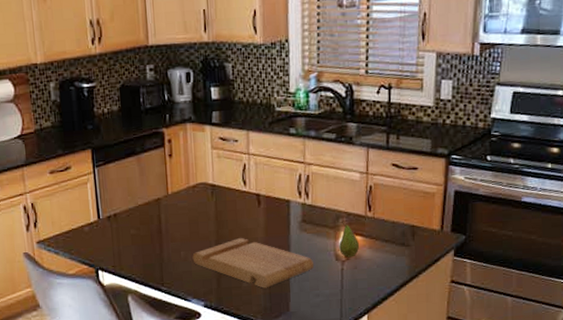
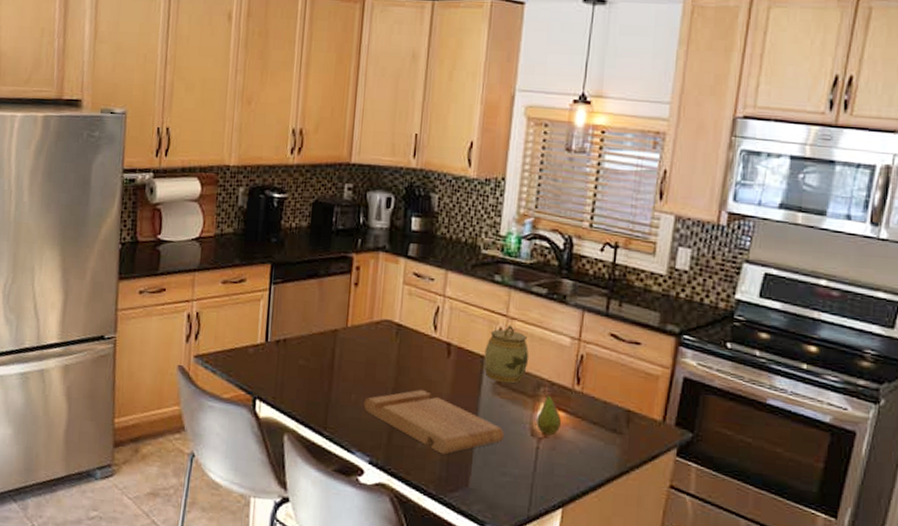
jar: none [289,170,327,220] -> present [484,325,530,384]

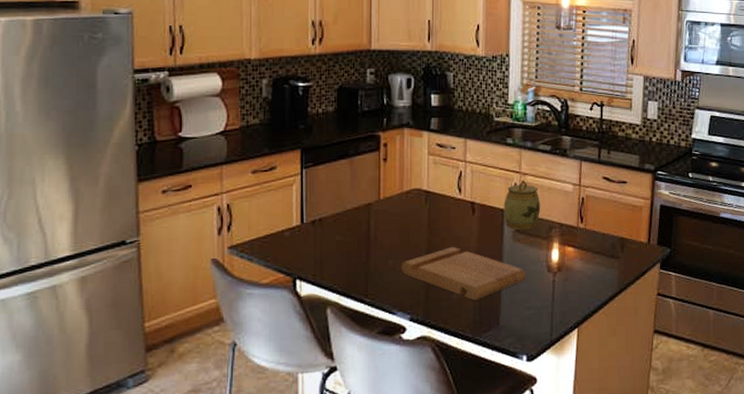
fruit: present [536,391,562,436] -> none [551,232,572,269]

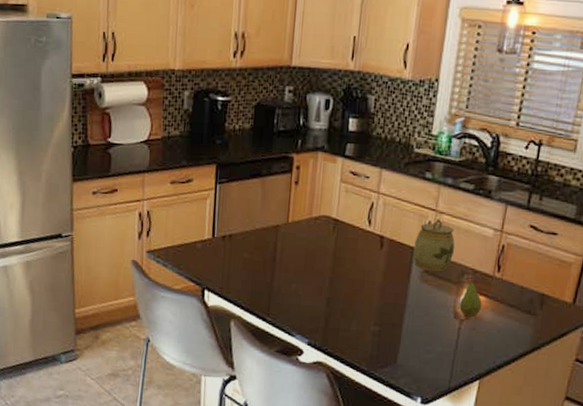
cutting board: present [401,246,526,301] -> none [303,278,431,336]
fruit: none [551,232,572,269] -> present [459,278,482,317]

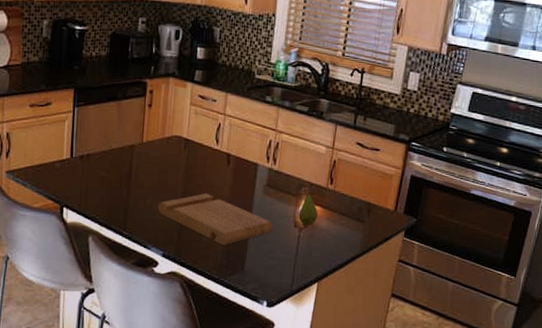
cutting board: none [303,278,431,336] -> present [157,193,274,245]
jar: present [413,219,456,272] -> none [257,137,294,185]

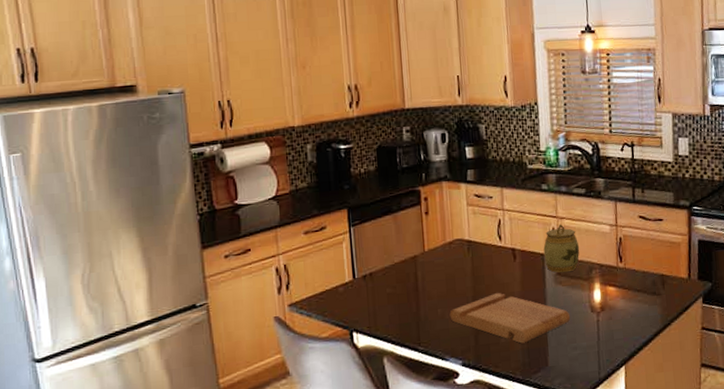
jar: none [257,137,294,185] -> present [543,224,580,273]
fruit: present [298,191,318,226] -> none [593,273,614,309]

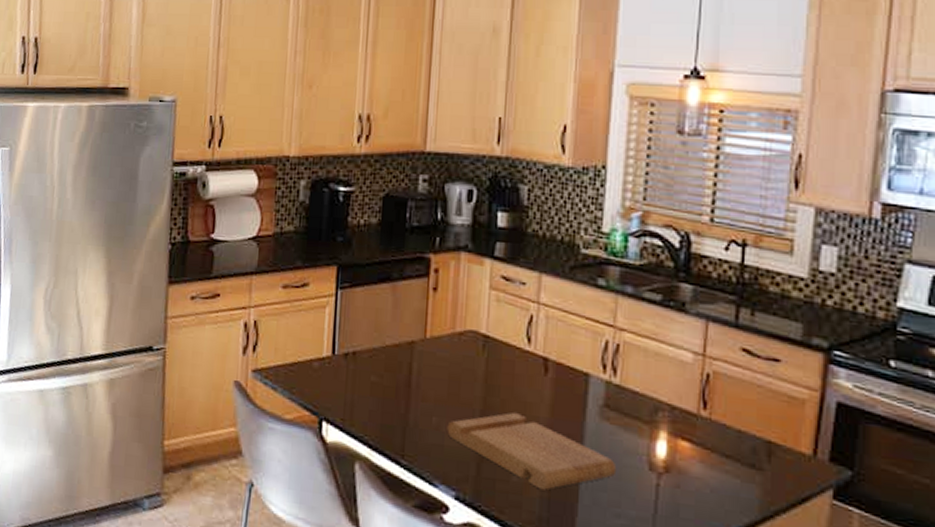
jar: present [543,224,580,273] -> none [588,337,643,407]

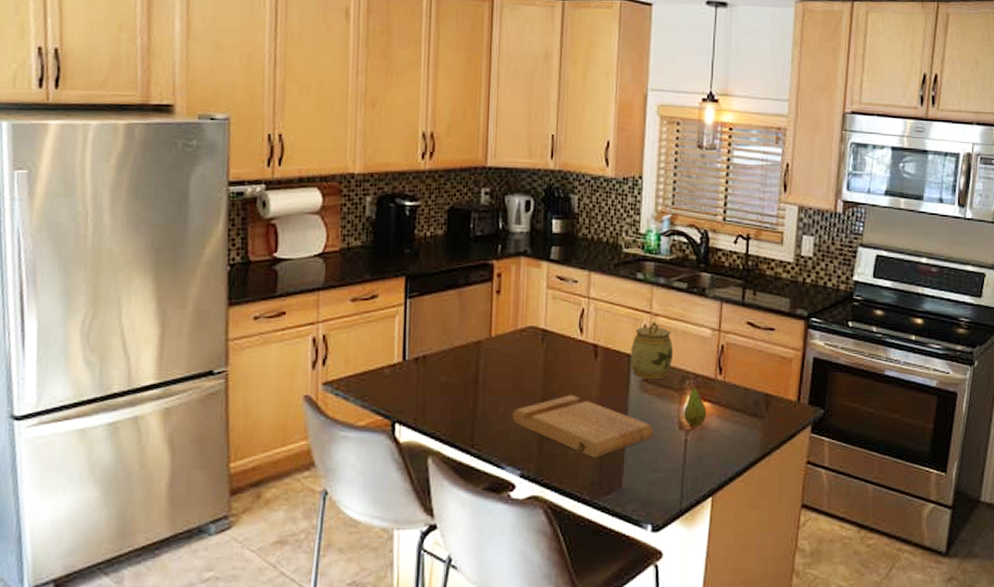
jar: none [588,337,643,407] -> present [630,322,674,380]
fruit: none [655,417,687,470] -> present [684,384,707,427]

